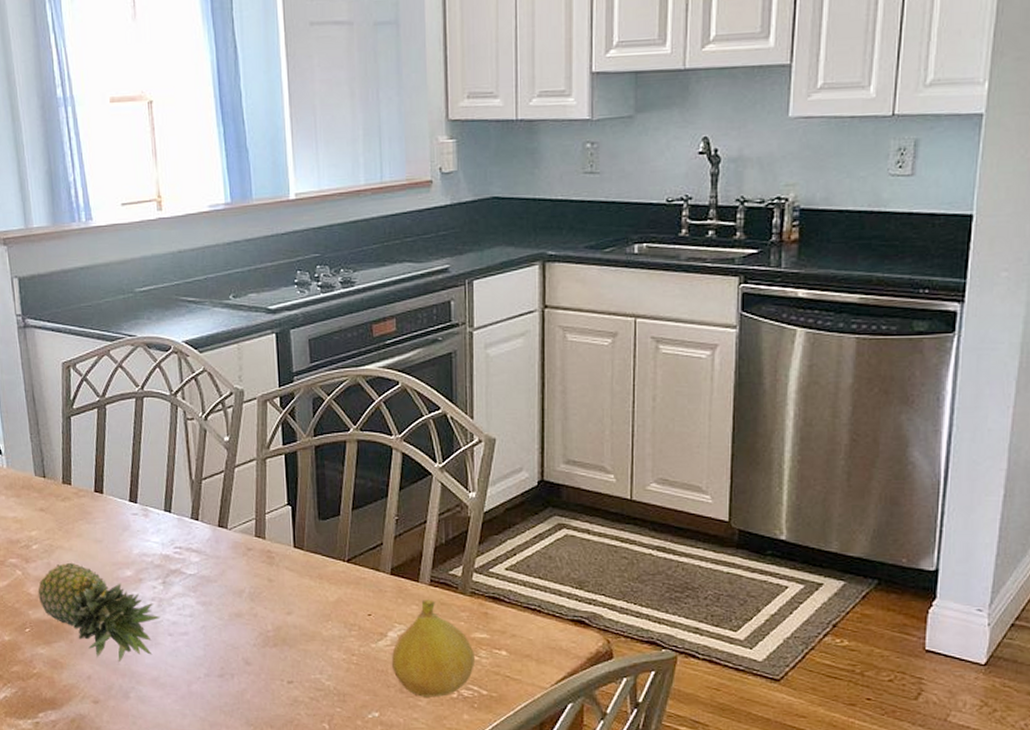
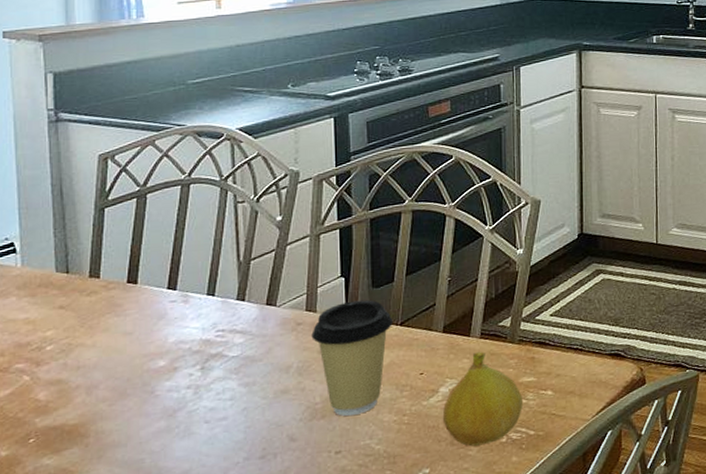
fruit: present [37,562,160,662] -> none [49,359,196,460]
coffee cup: none [261,531,339,648] -> present [311,299,392,416]

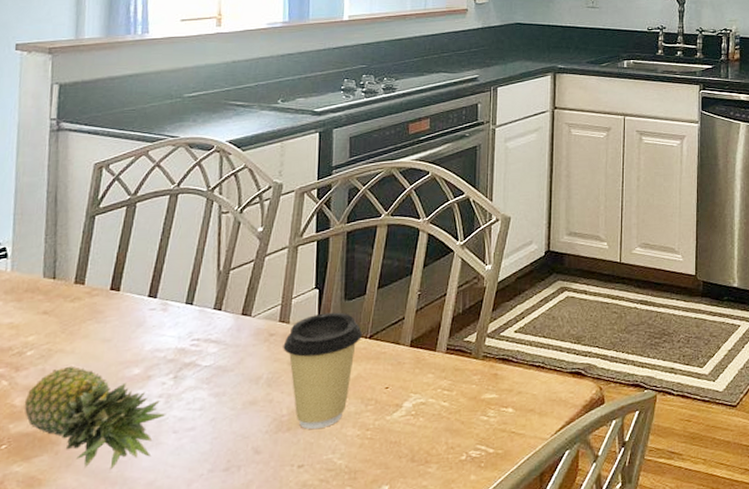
fruit: none [49,359,196,460] -> present [24,366,166,469]
fruit: present [442,351,522,447] -> none [404,367,483,464]

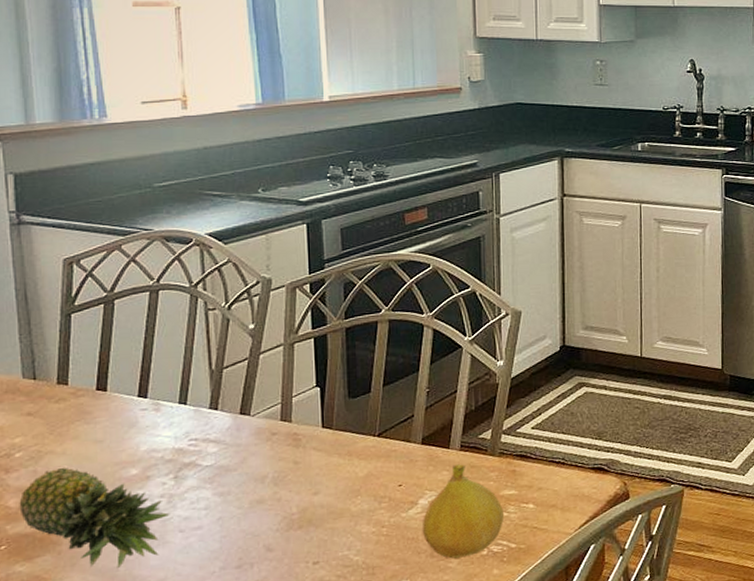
coffee cup: present [283,312,362,429] -> none [287,410,370,527]
fruit: none [404,367,483,464] -> present [422,464,504,559]

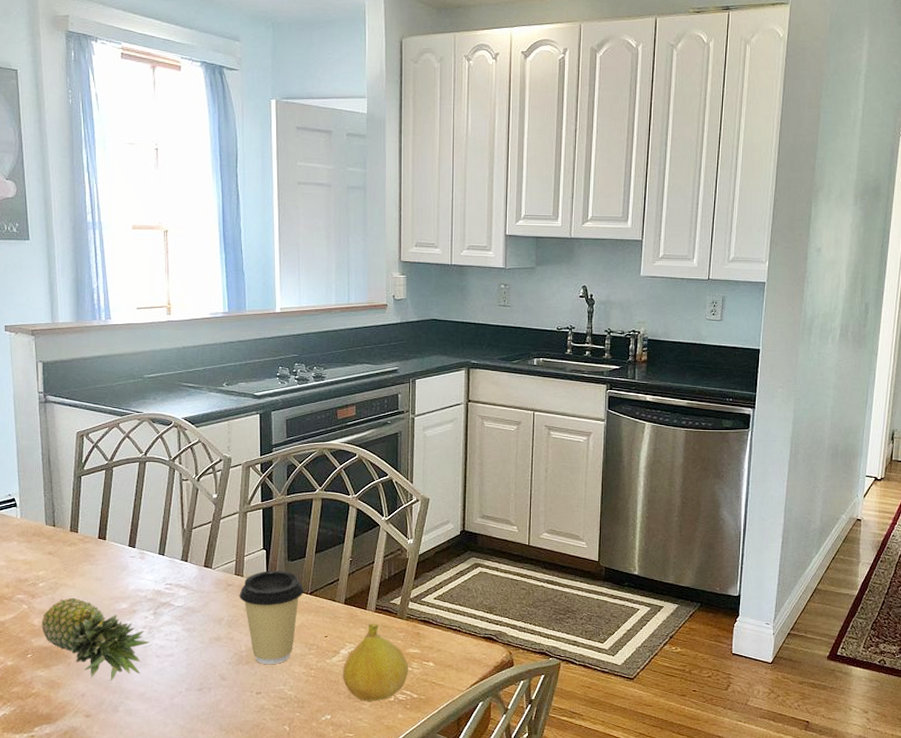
coffee cup: none [287,410,370,527] -> present [239,570,304,664]

